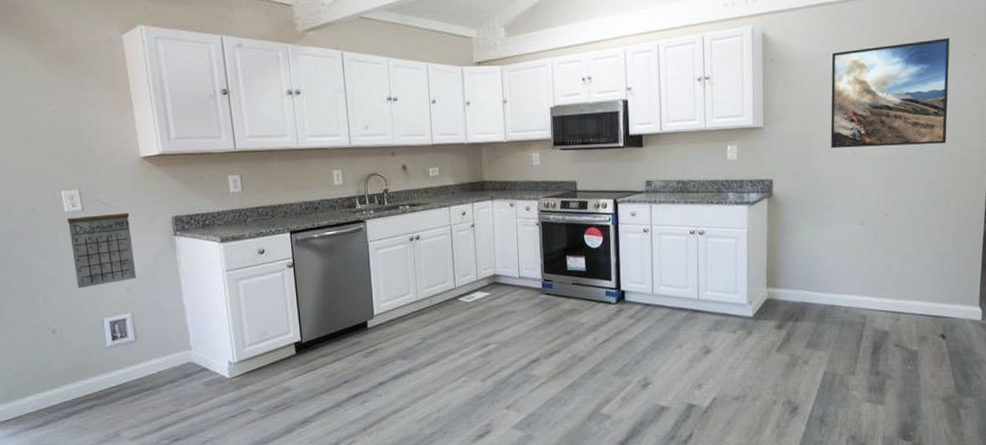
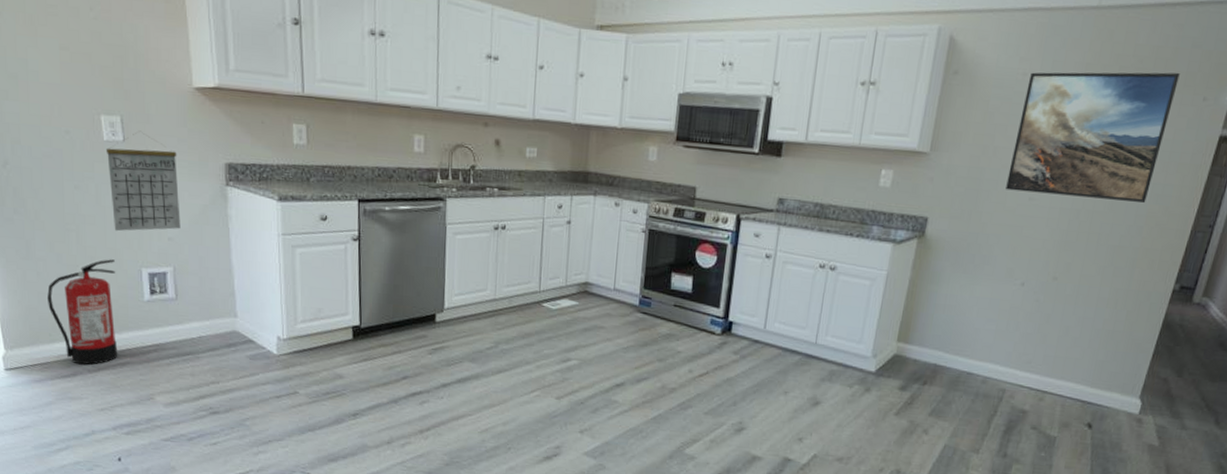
fire extinguisher: none [19,314,86,414] -> present [47,259,118,365]

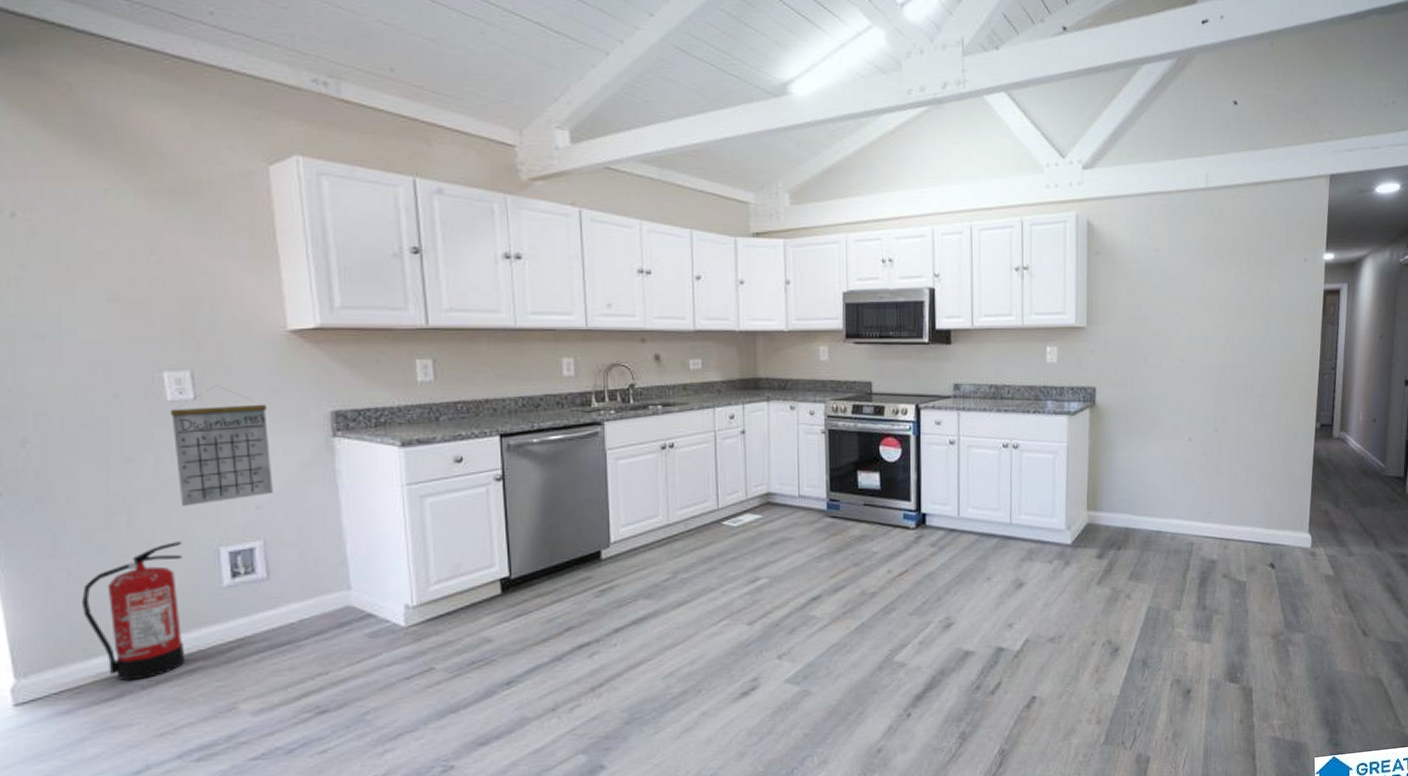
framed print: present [1005,72,1180,203] -> none [1159,239,1282,354]

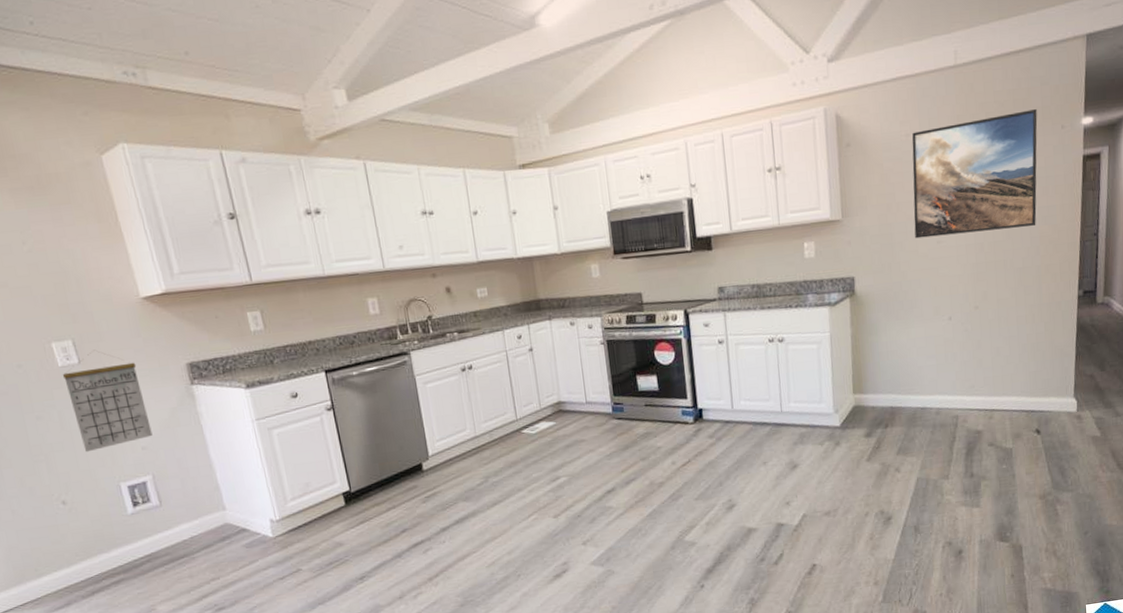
fire extinguisher: present [82,541,186,682] -> none [25,480,111,593]
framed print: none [1159,239,1282,354] -> present [912,108,1038,239]

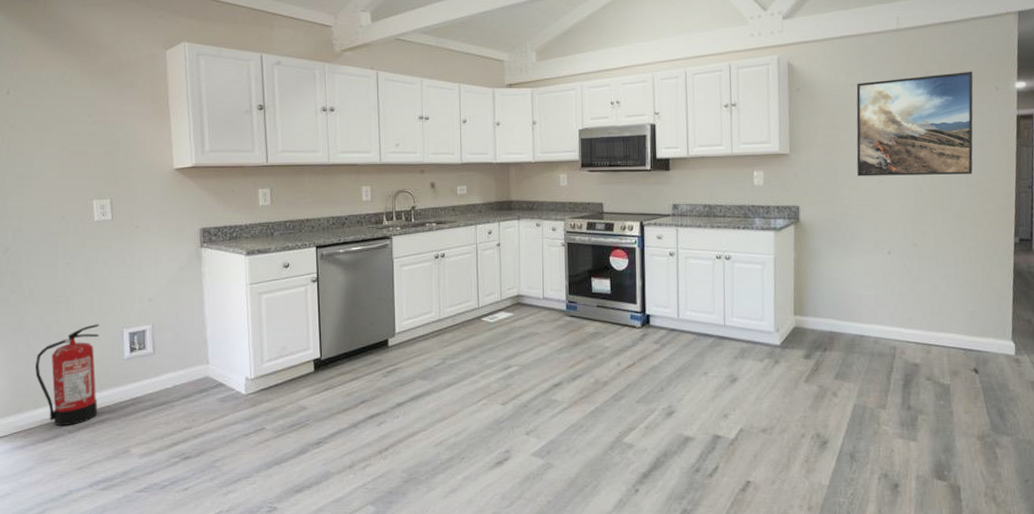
fire extinguisher: none [25,480,111,593] -> present [35,324,99,427]
calendar: present [62,349,153,453] -> none [96,209,160,299]

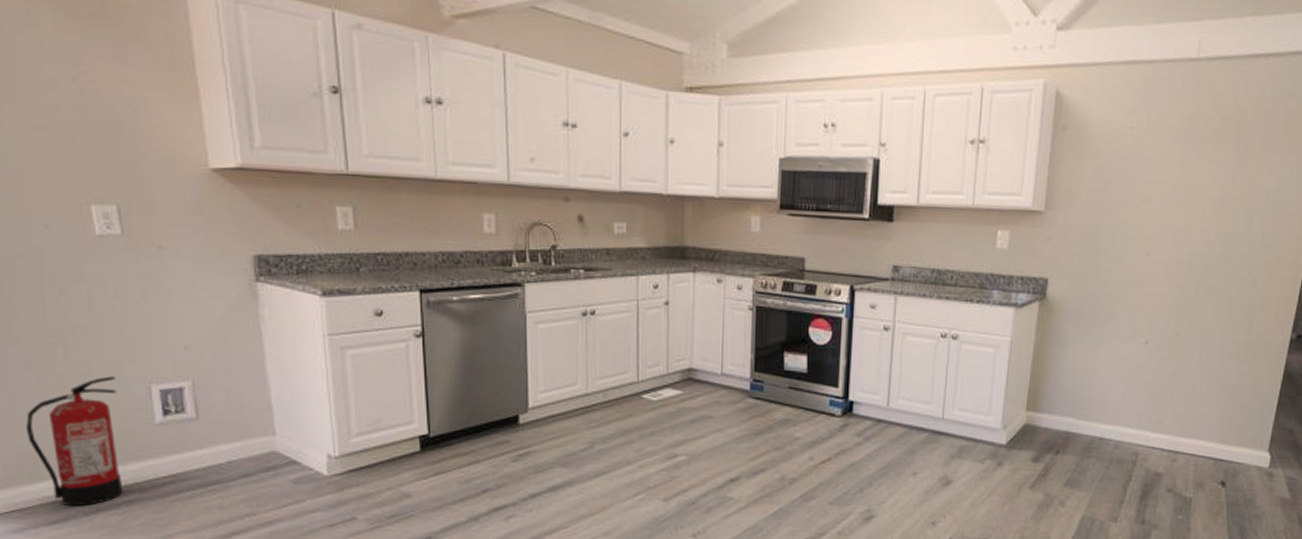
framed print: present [856,71,973,177] -> none [1122,122,1279,253]

